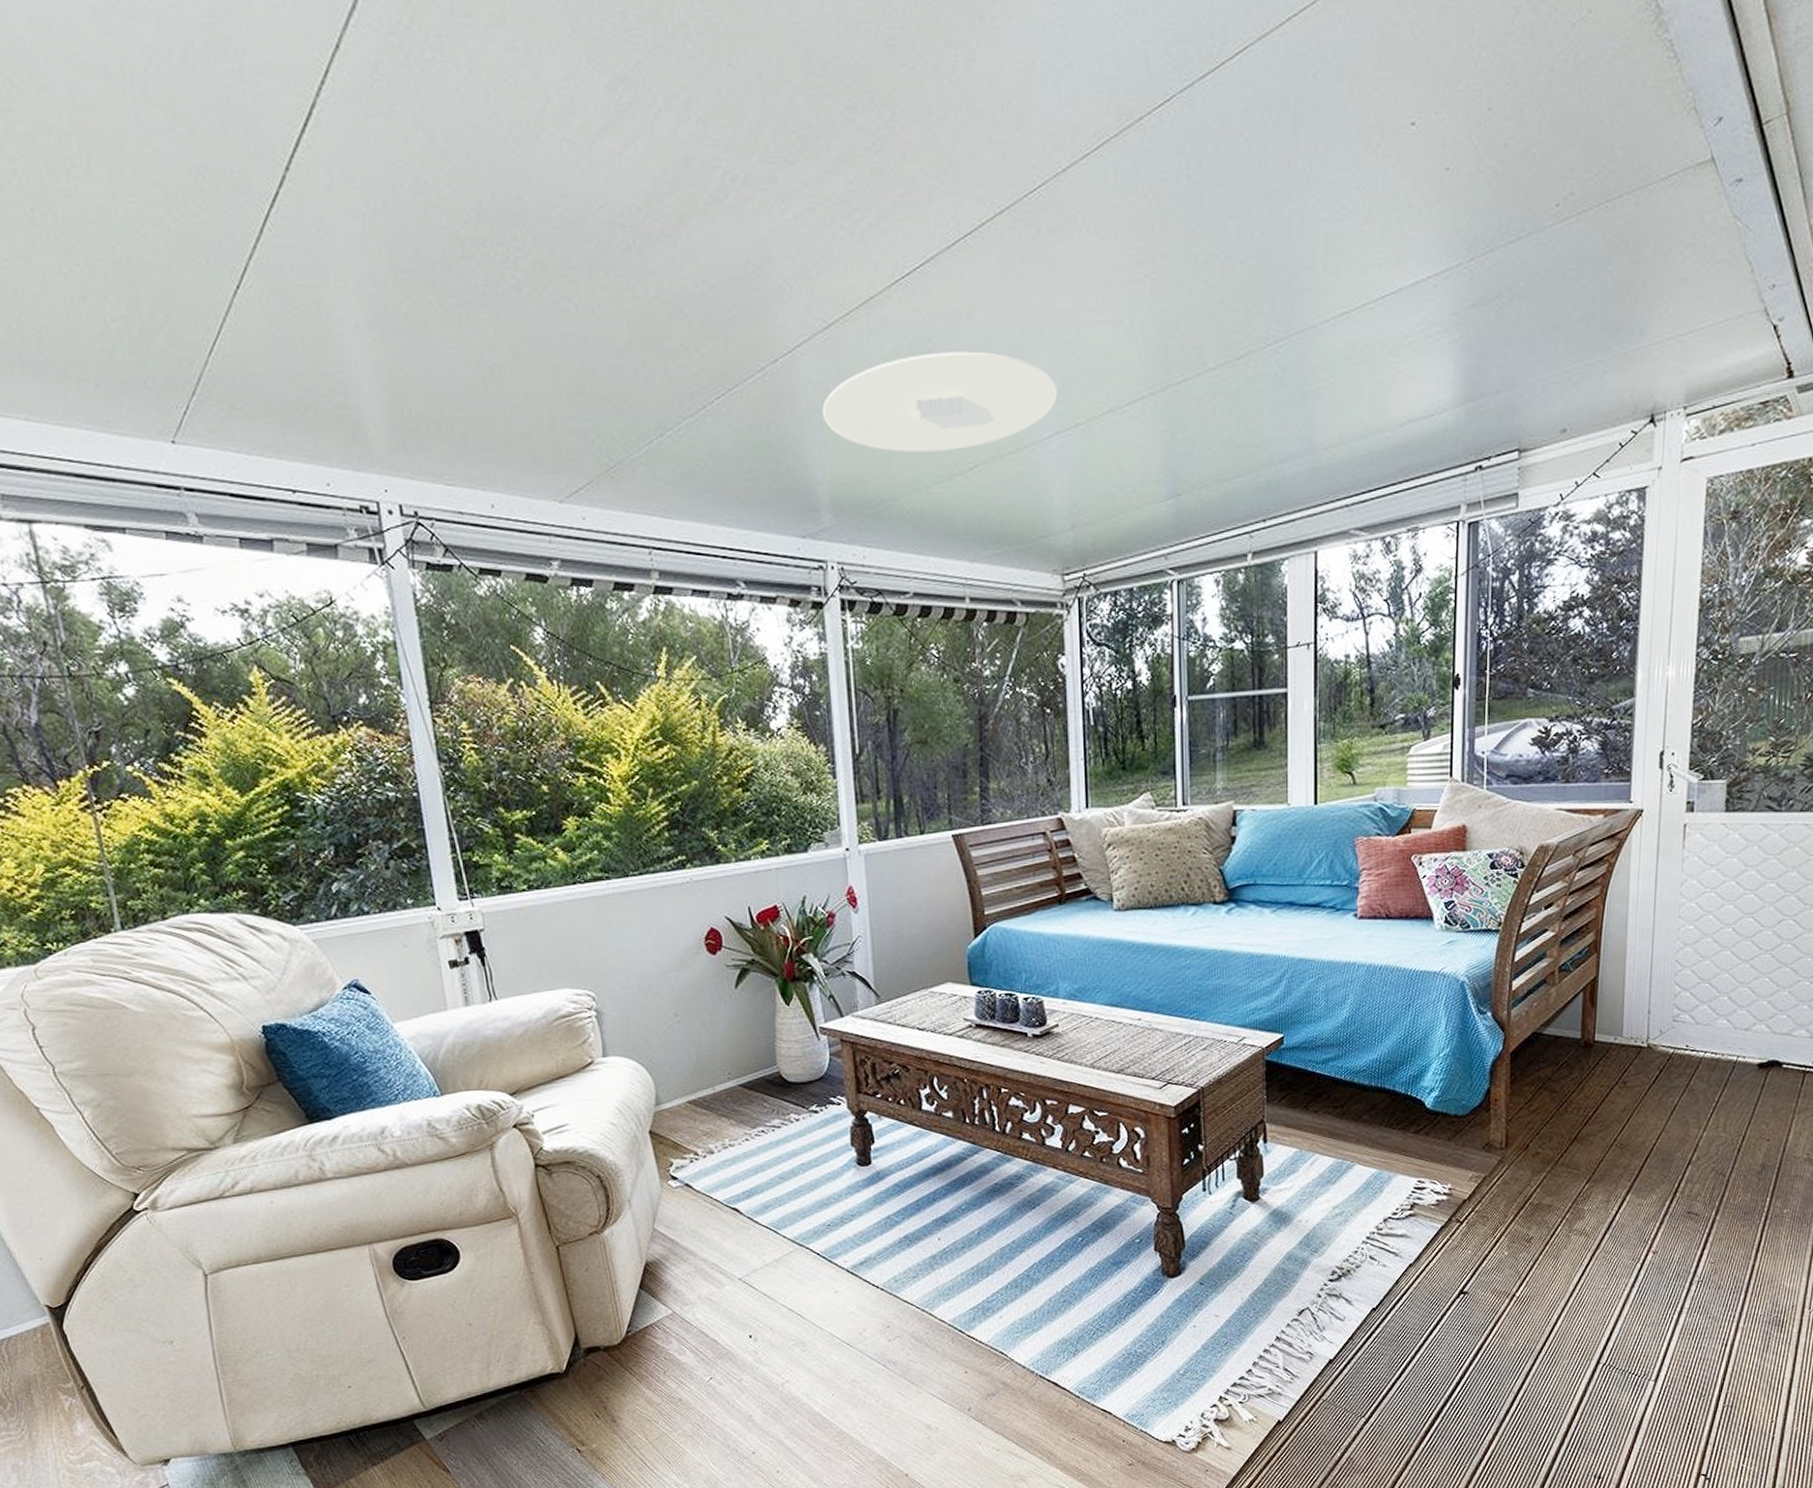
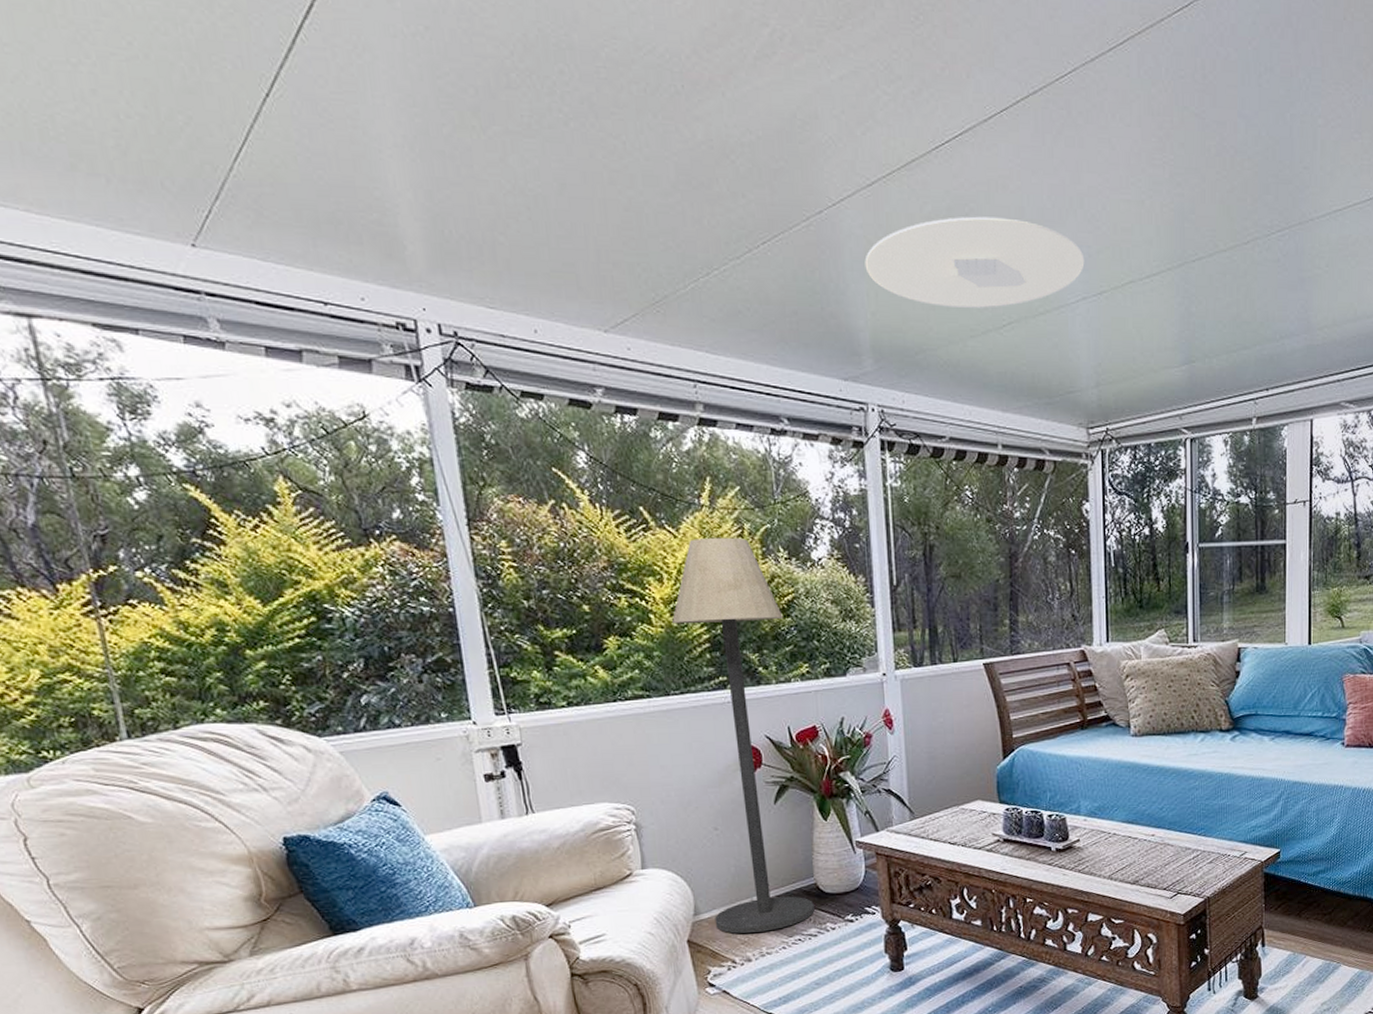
floor lamp: none [630,709,778,1124] -> present [672,537,815,934]

